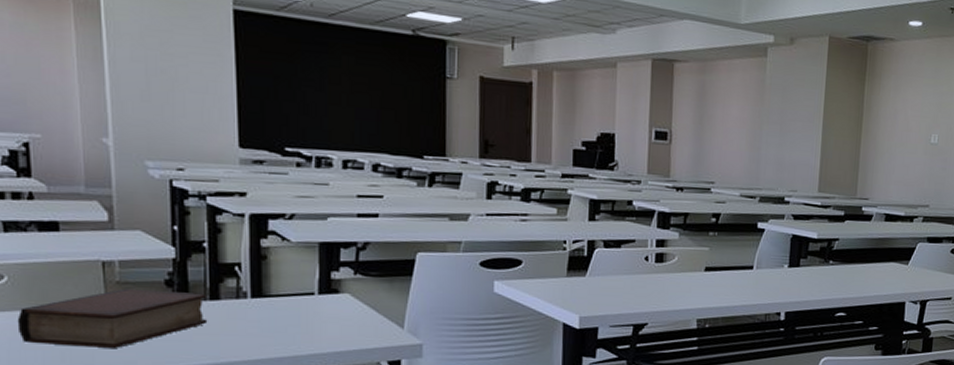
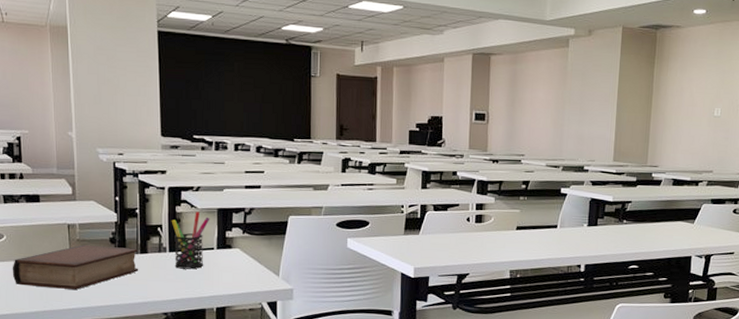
pen holder: none [254,246,309,321] -> present [171,211,210,269]

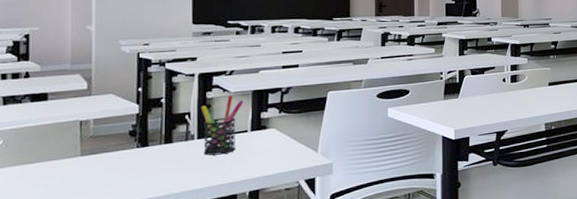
book: present [12,244,139,289] -> none [7,139,162,193]

